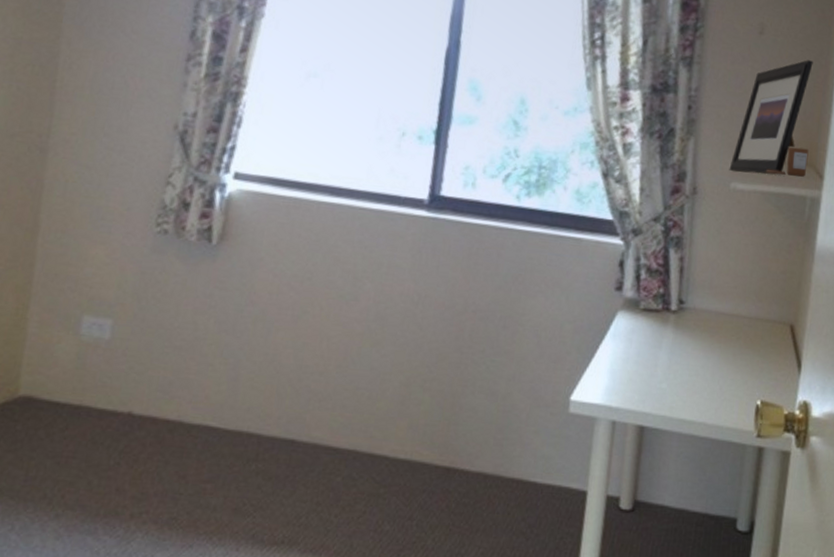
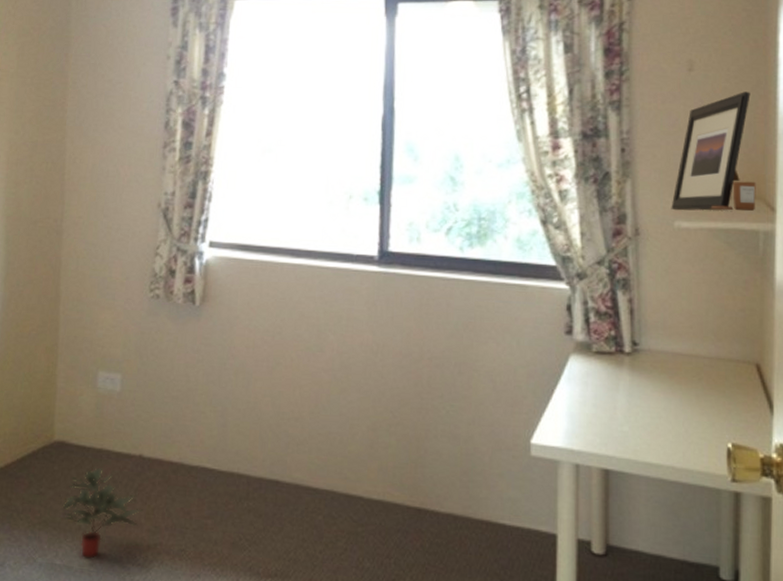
potted plant: none [24,425,129,533] -> present [62,466,144,560]

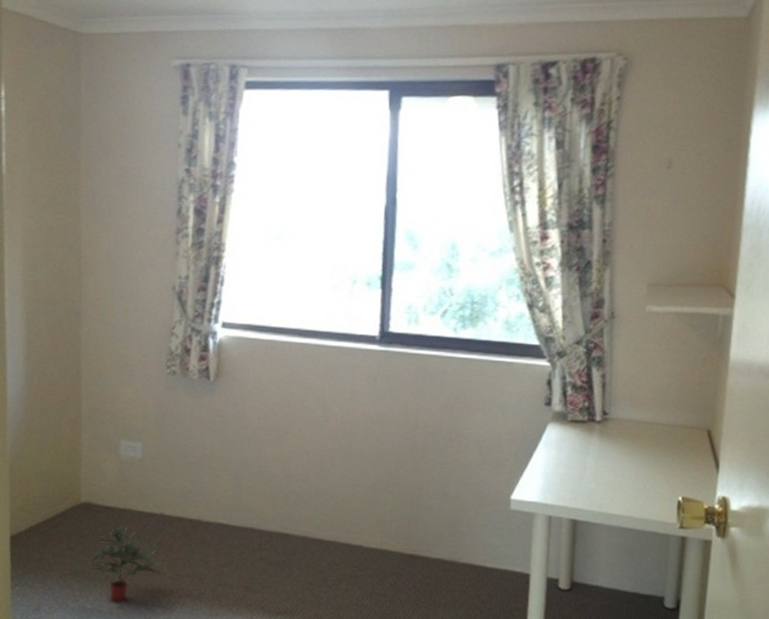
picture frame: present [671,92,751,211] -> none [644,188,721,297]
candle: present [710,181,756,212] -> none [678,270,720,298]

